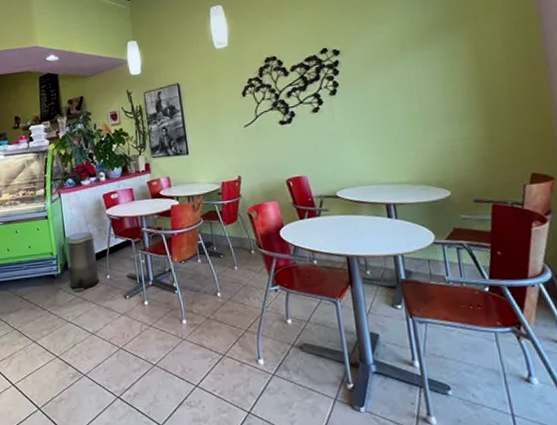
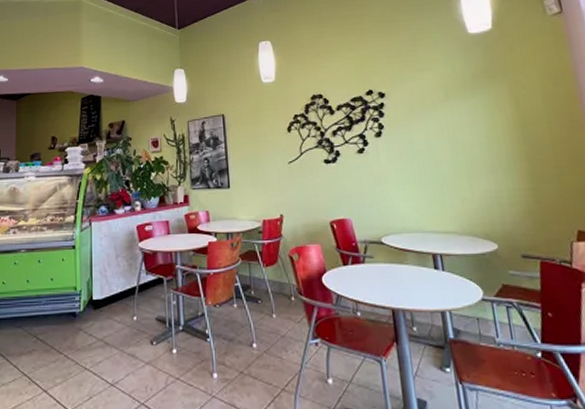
pedal bin: present [64,232,99,291] -> none [90,266,124,333]

